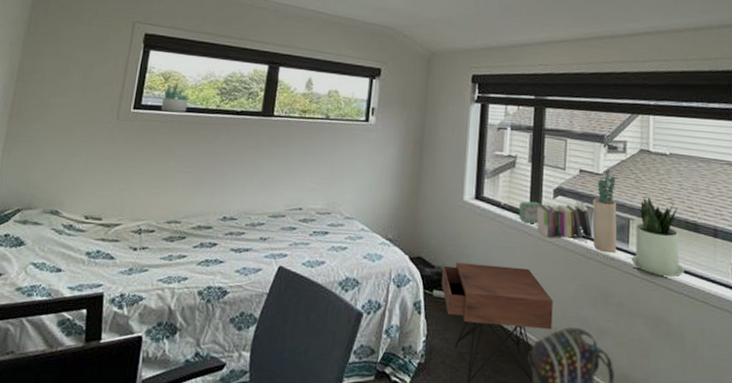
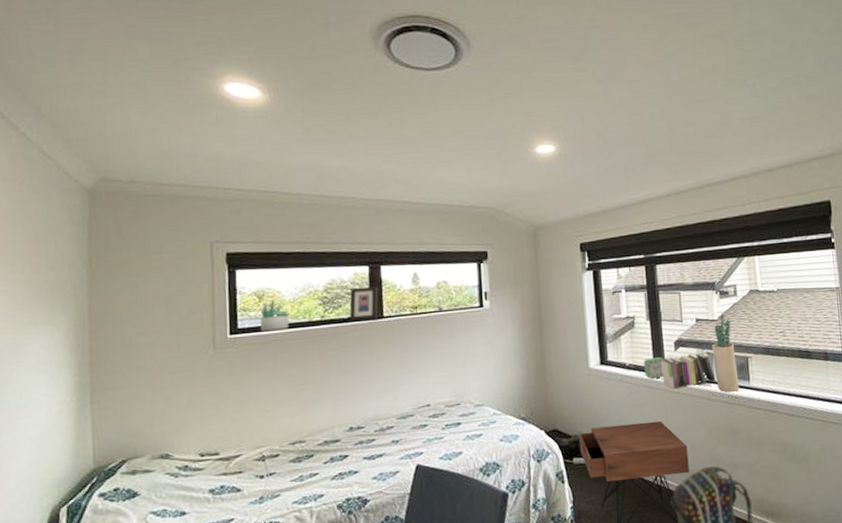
picture frame: none [242,83,273,117] -> present [349,286,379,321]
planter: present [631,197,685,278] -> none [753,334,803,405]

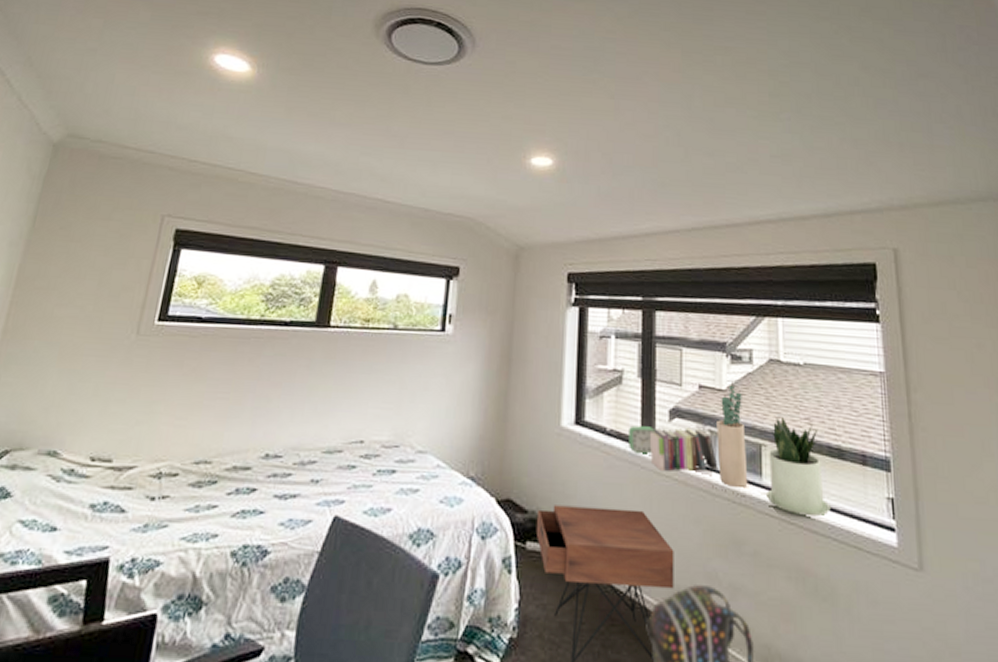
succulent plant: present [260,300,290,331] -> none [191,289,228,324]
picture frame: present [349,286,379,321] -> none [292,287,330,329]
planter: none [753,334,803,405] -> present [765,417,831,517]

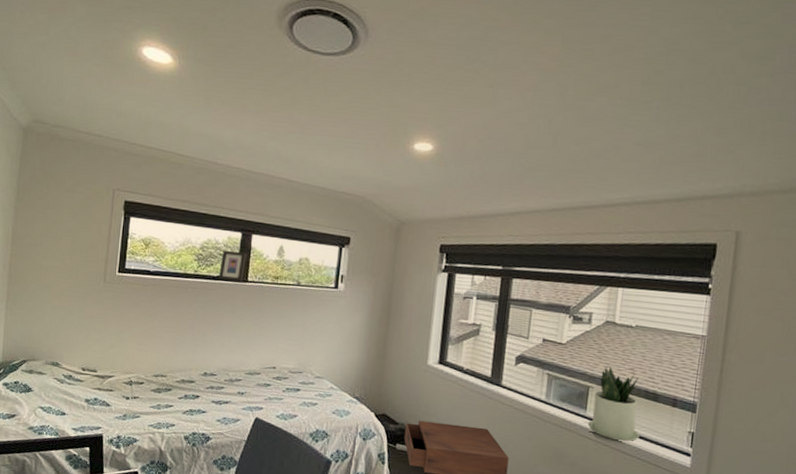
picture frame: none [292,287,330,329] -> present [219,250,247,283]
alarm clock: present [627,425,655,455] -> none [480,367,503,389]
books: present [650,427,718,472] -> none [497,369,552,405]
vase: present [717,380,748,489] -> none [551,336,579,418]

